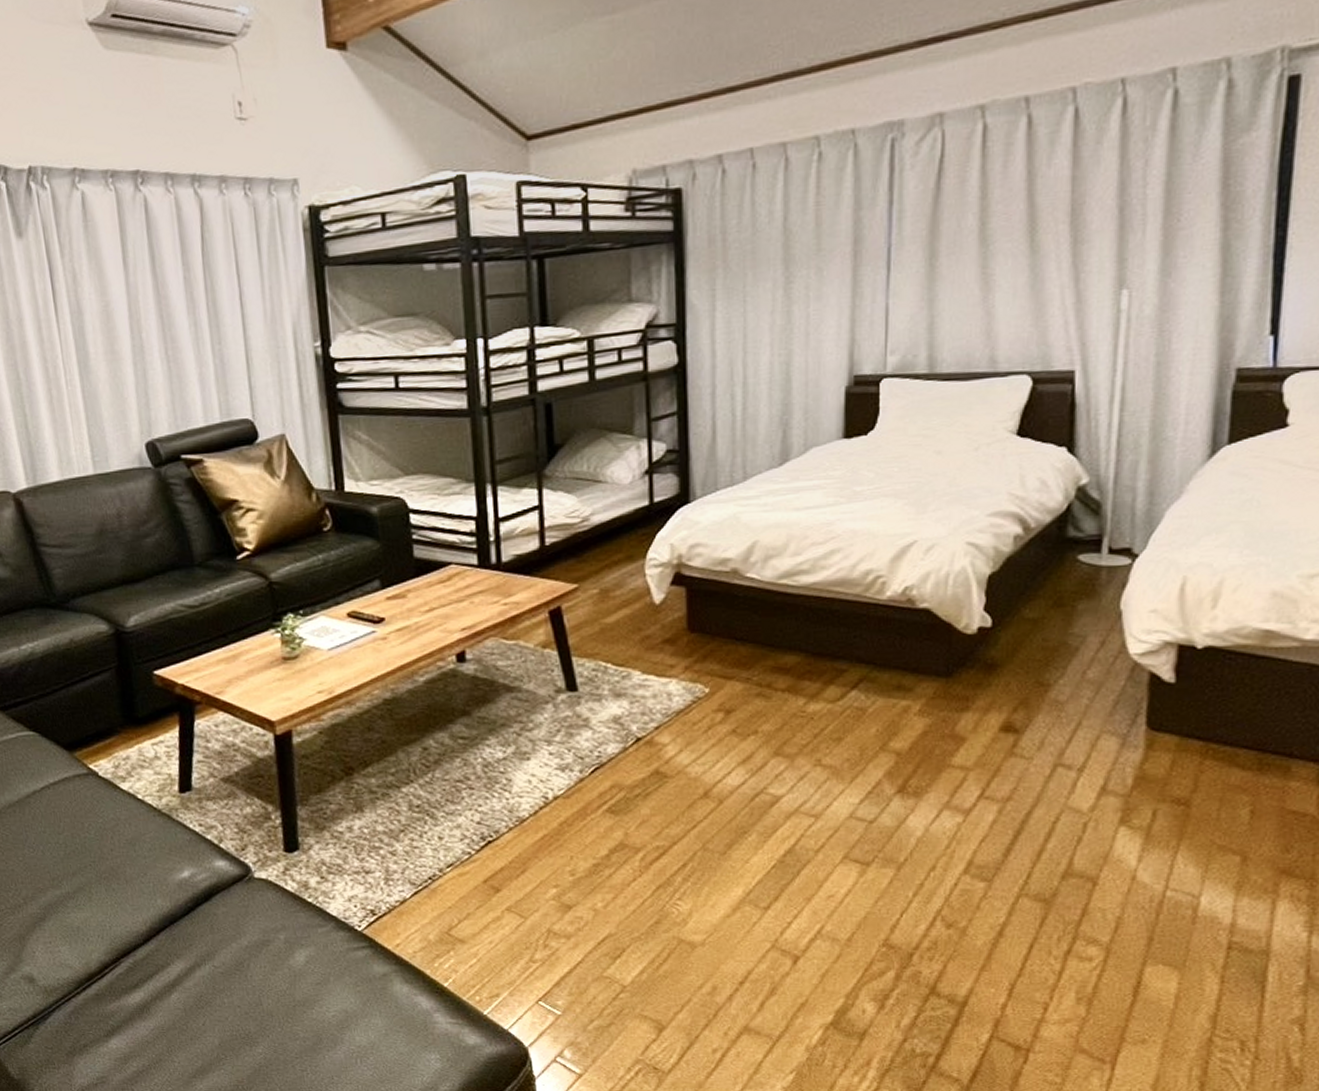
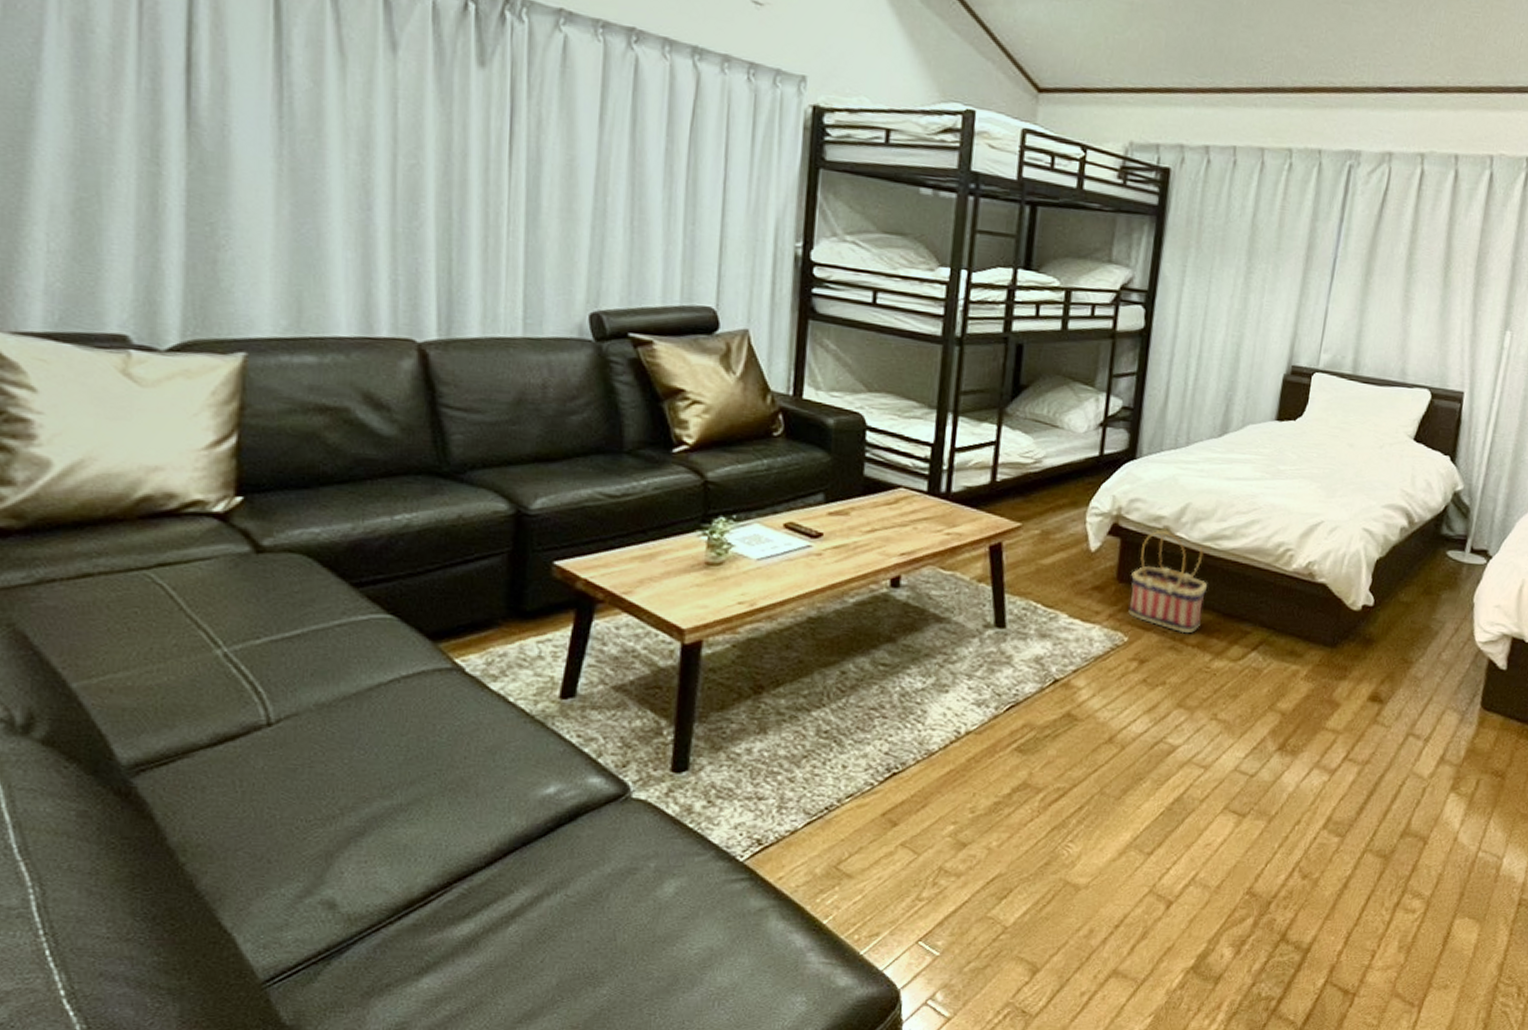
basket: none [703,571,791,679] -> present [1128,529,1208,634]

